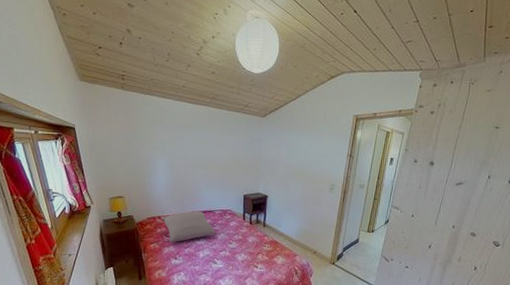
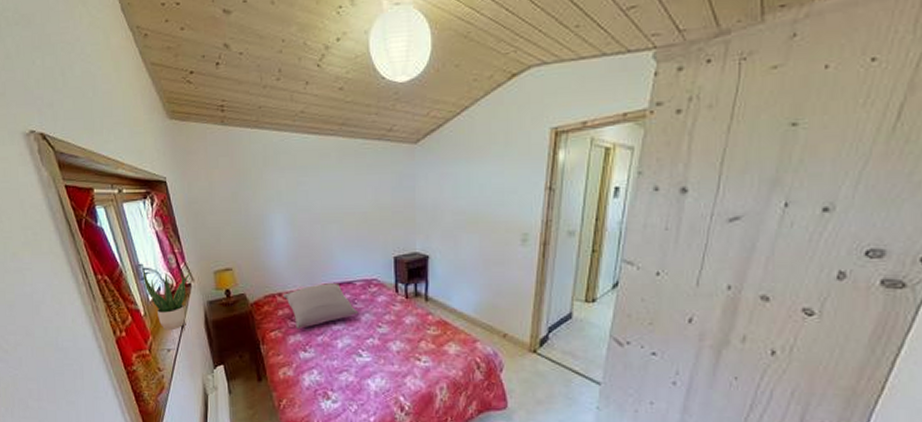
potted plant: none [51,192,91,241] -> present [142,268,191,331]

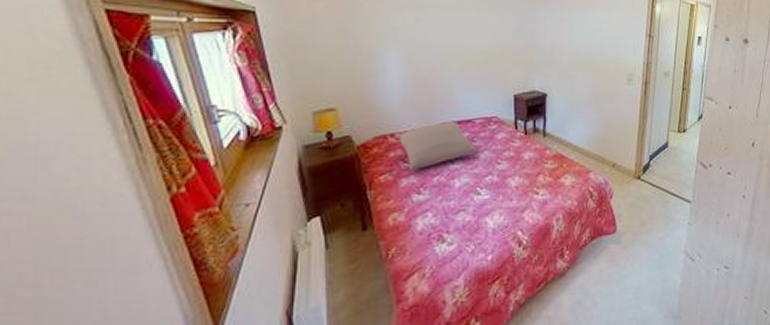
potted plant: present [142,268,191,331] -> none [215,110,283,182]

